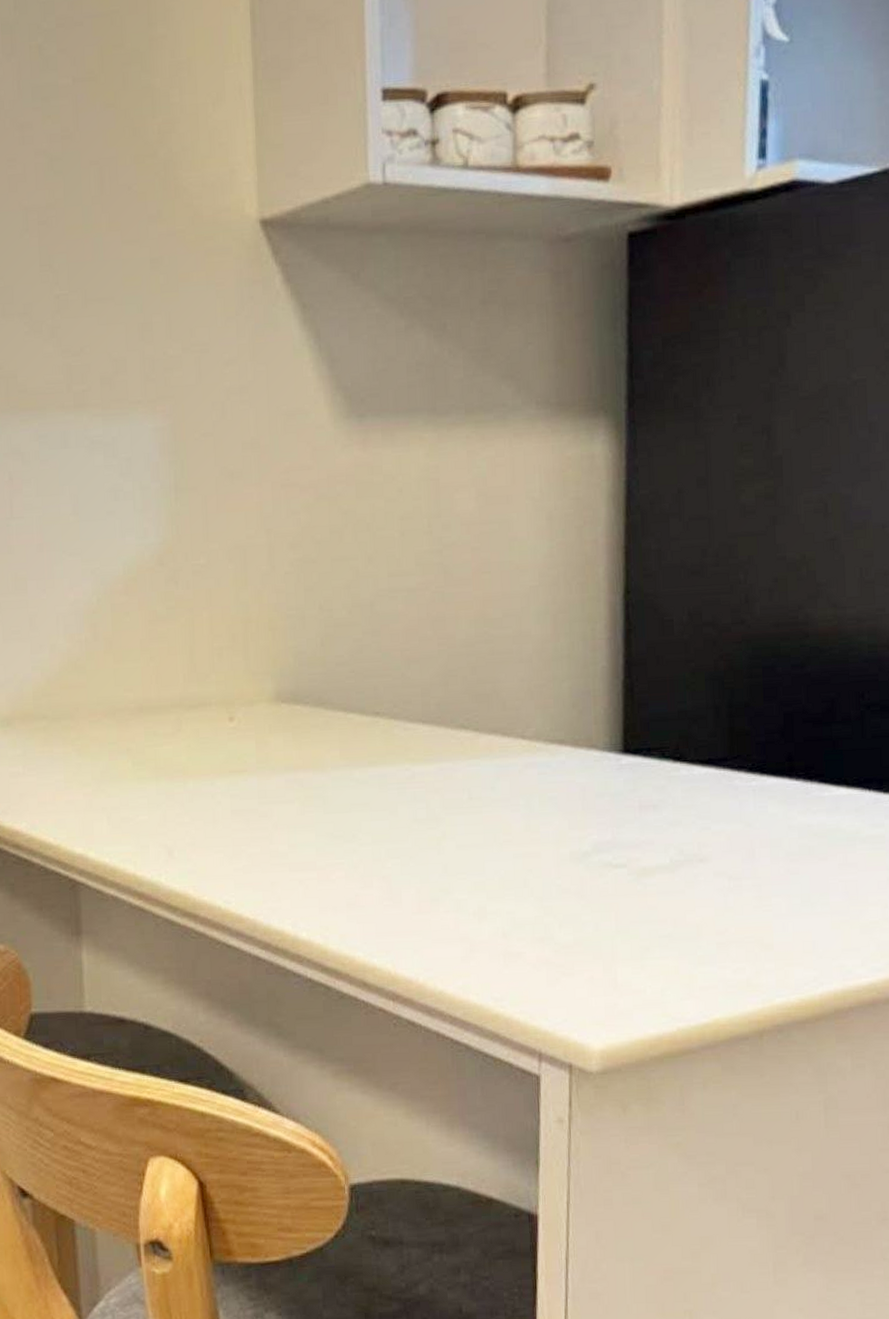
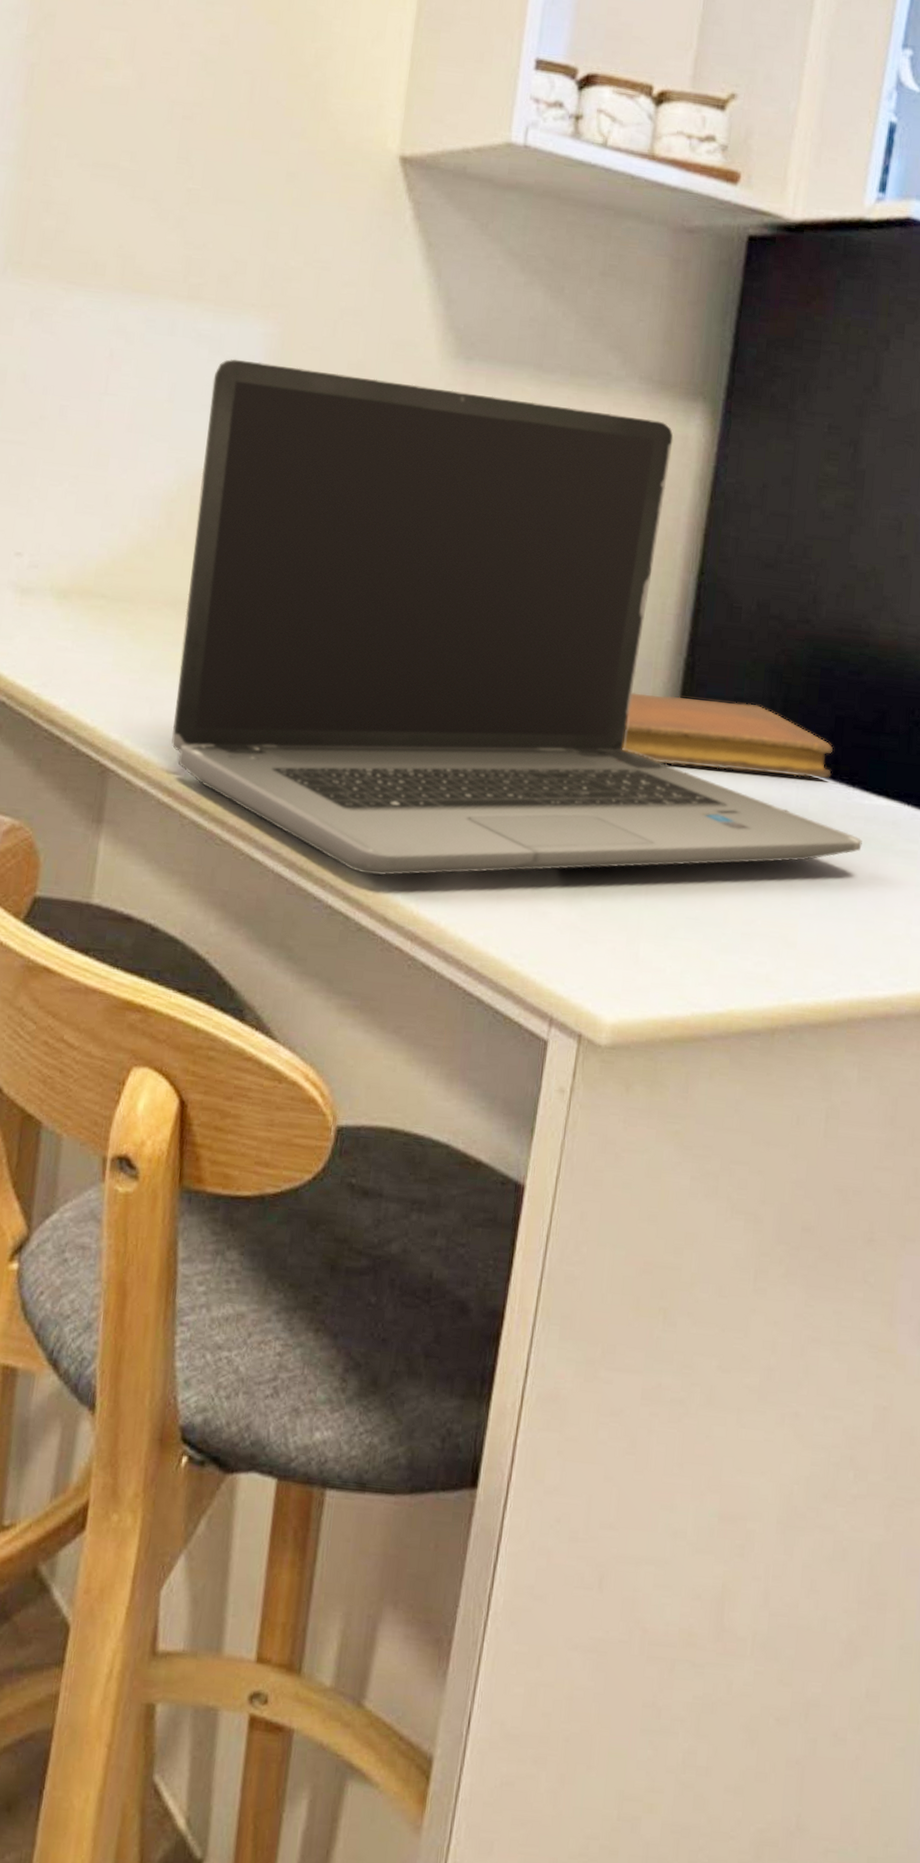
laptop computer: none [113,443,827,944] -> present [171,359,862,876]
notebook: none [572,715,787,790] -> present [622,692,834,779]

